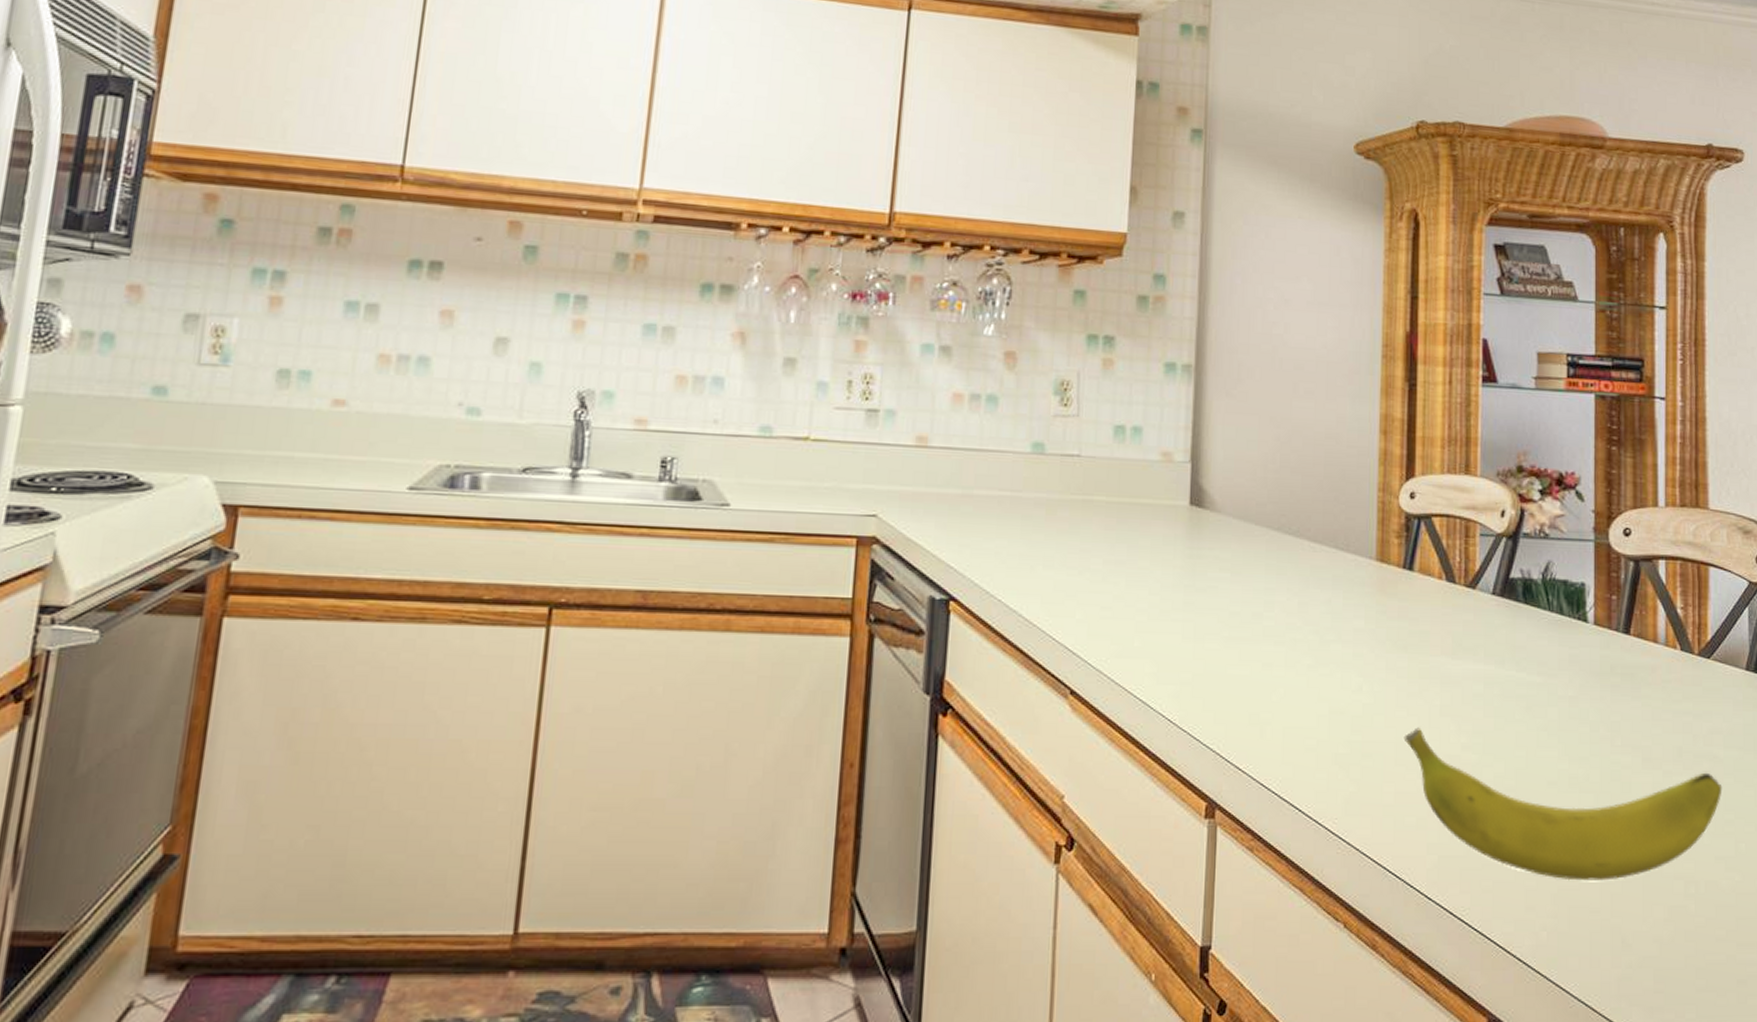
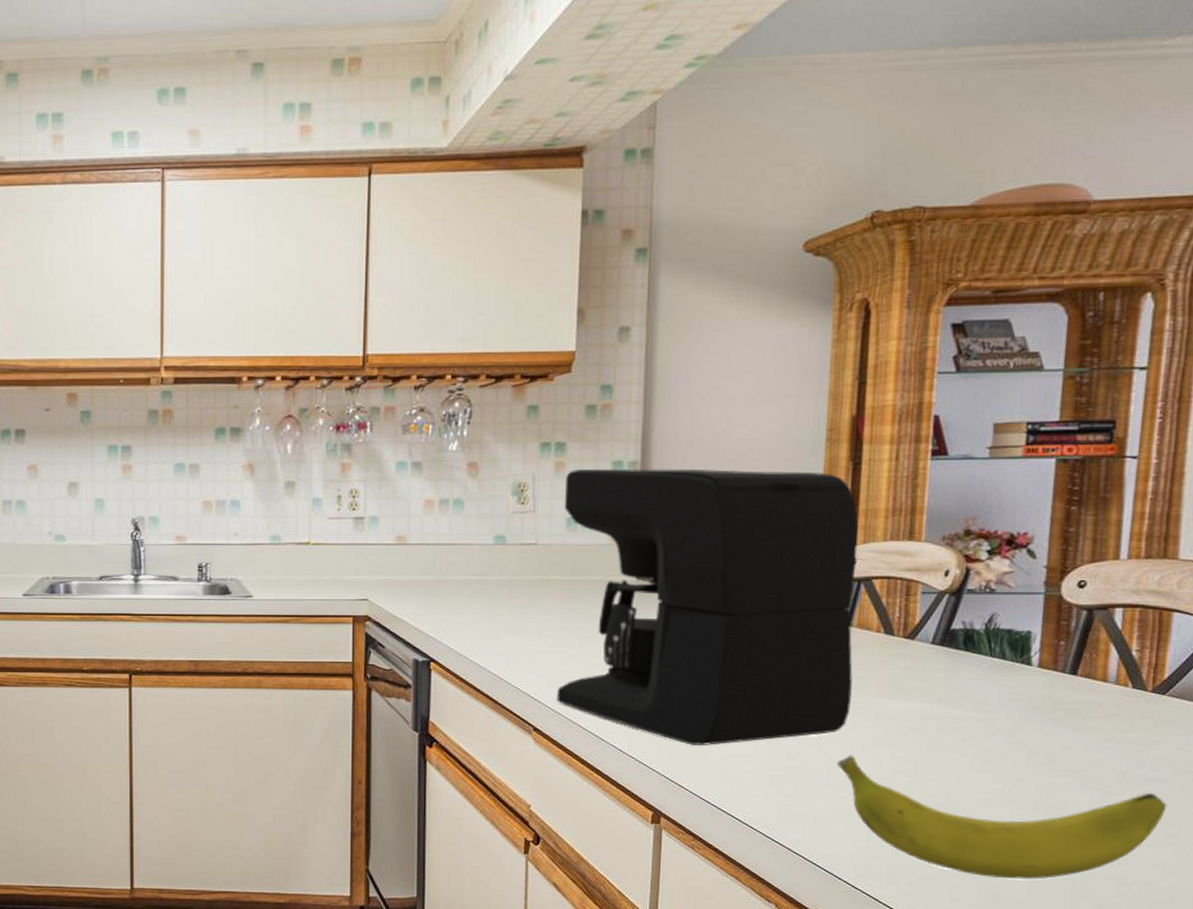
coffee maker: none [1098,369,1417,716] -> present [556,468,858,746]

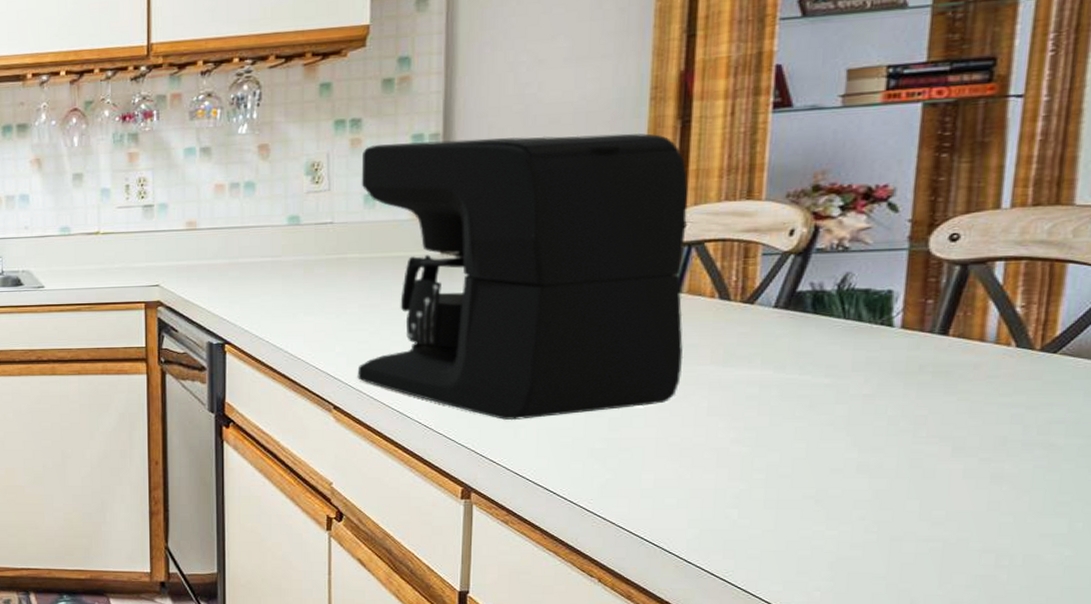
banana: present [836,755,1167,879] -> none [665,426,1059,552]

